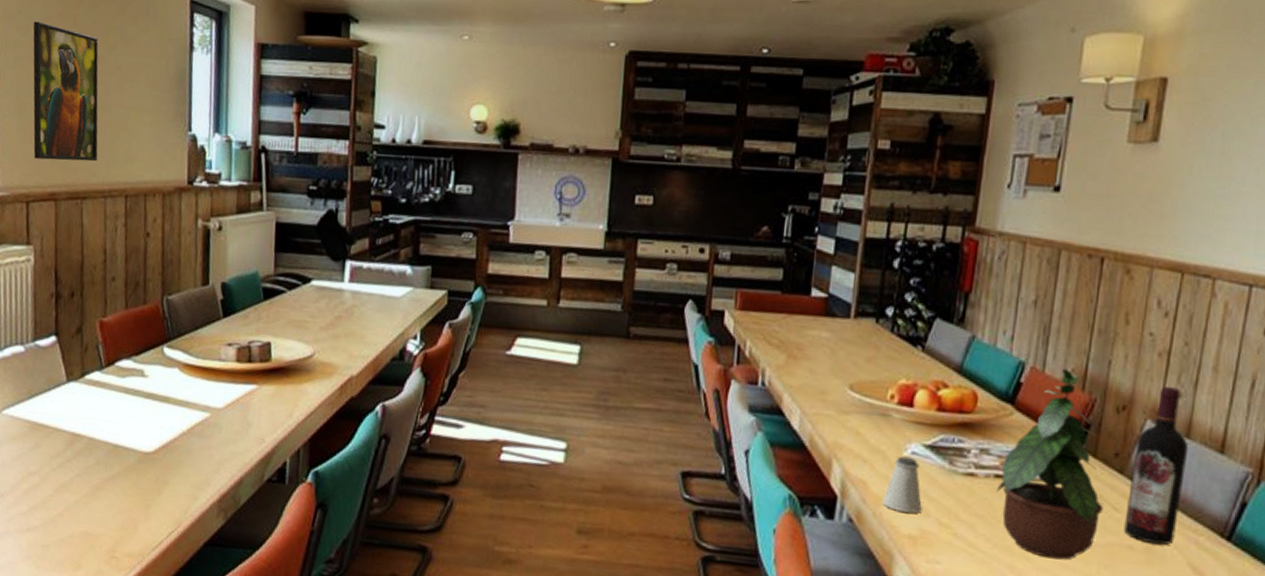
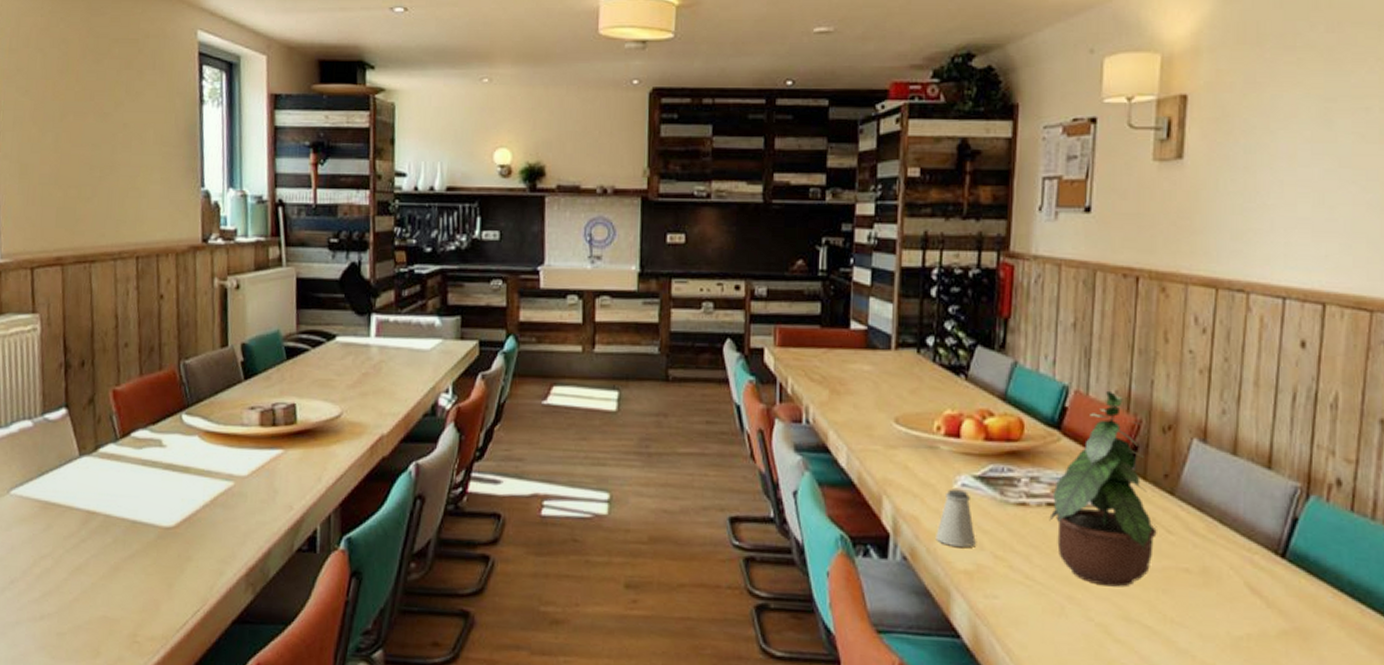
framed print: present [33,21,99,162] -> none [33,80,106,223]
wine bottle: present [1124,387,1189,545] -> none [1179,404,1237,565]

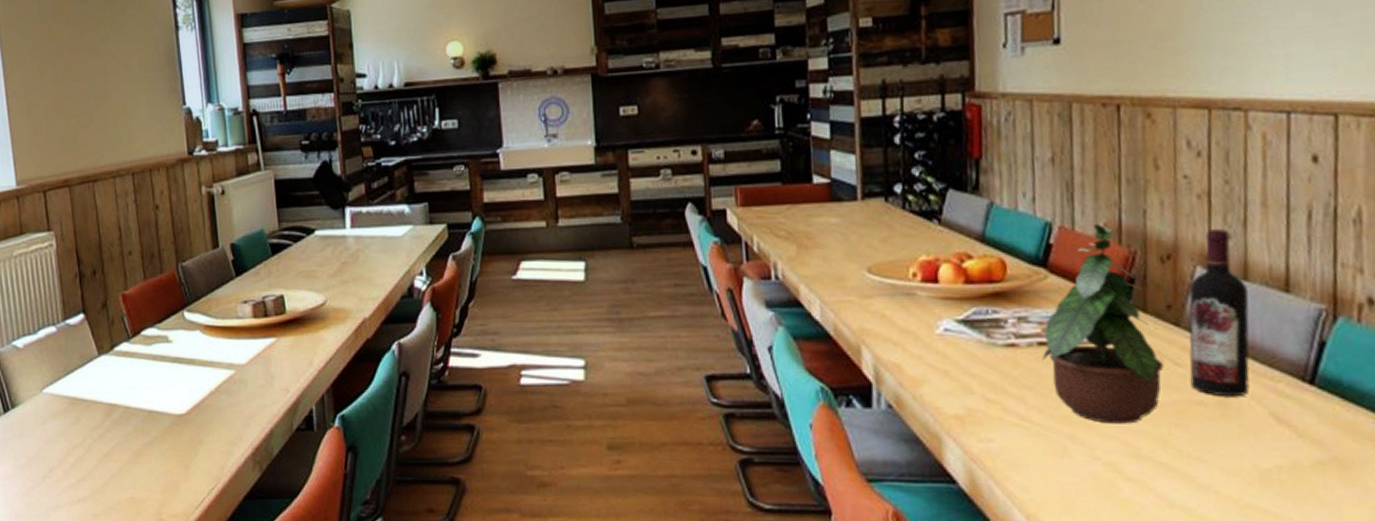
saltshaker: present [936,489,976,547] -> none [920,334,964,392]
wine bottle: none [1179,404,1237,565] -> present [1188,229,1250,396]

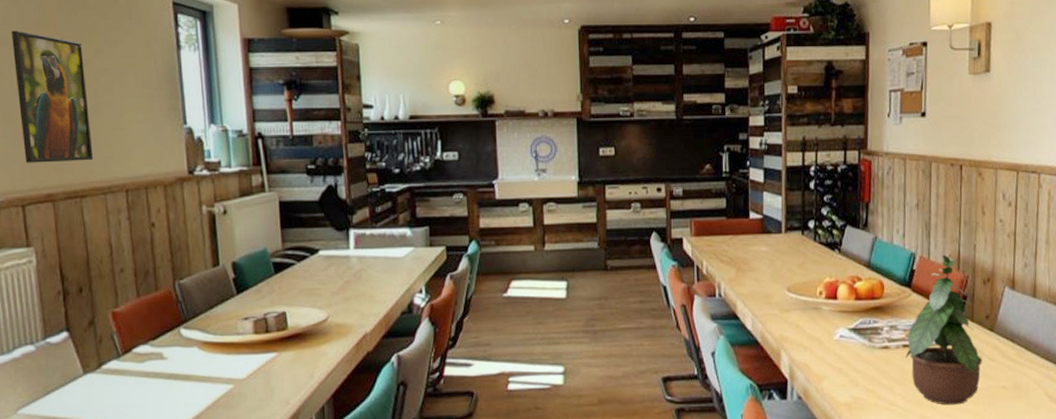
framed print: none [32,24,104,150] -> present [11,30,94,163]
wine bottle: present [1188,229,1250,396] -> none [998,260,1036,382]

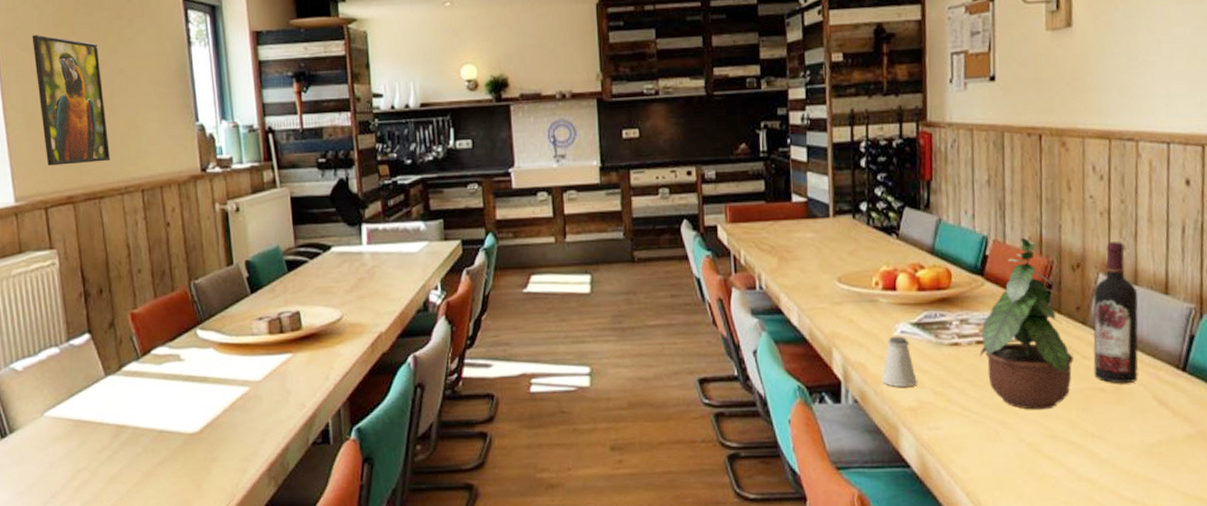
saltshaker: none [822,340,852,385] -> present [881,336,917,387]
wine bottle: none [998,260,1036,382] -> present [1093,242,1139,383]

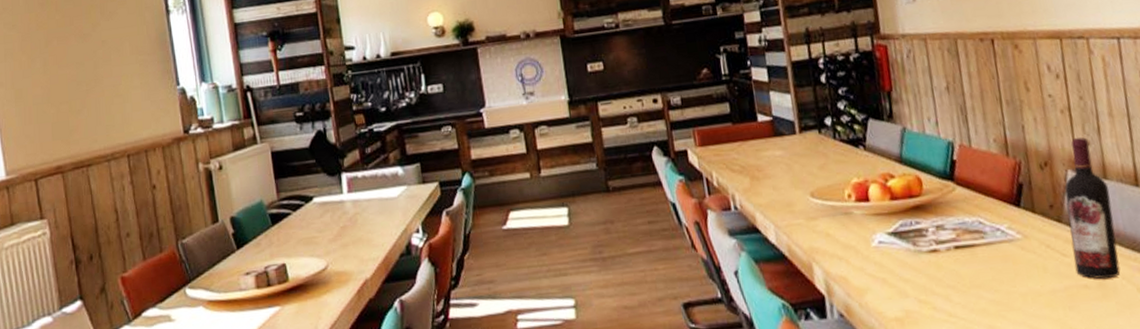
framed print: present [32,35,111,166] -> none [18,14,97,138]
saltshaker: present [881,336,917,387] -> none [864,246,901,298]
potted plant: present [979,237,1074,410] -> none [958,140,1054,312]

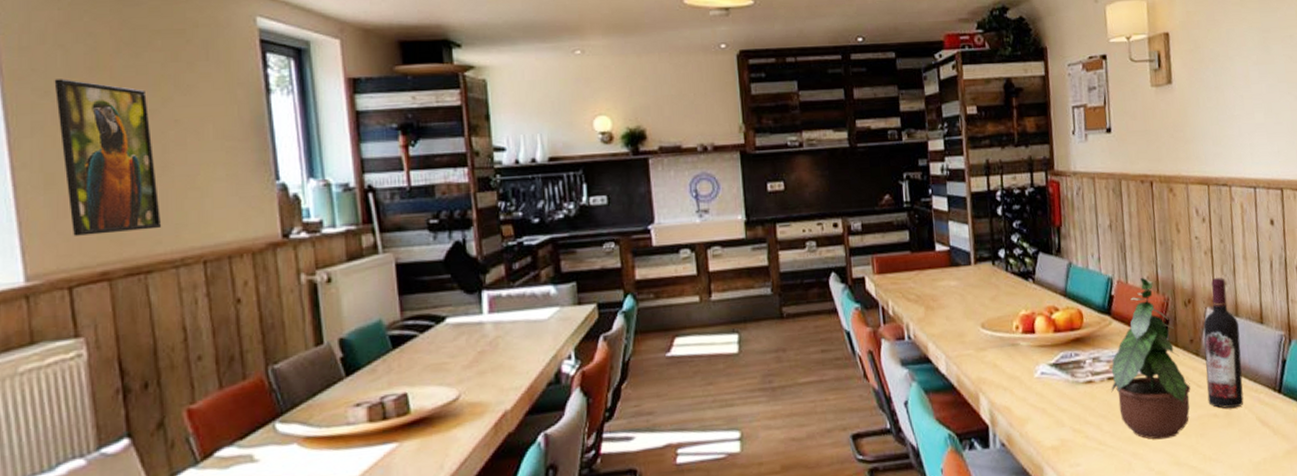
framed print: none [18,14,97,138] -> present [54,79,162,236]
potted plant: none [958,140,1054,312] -> present [1111,277,1191,440]

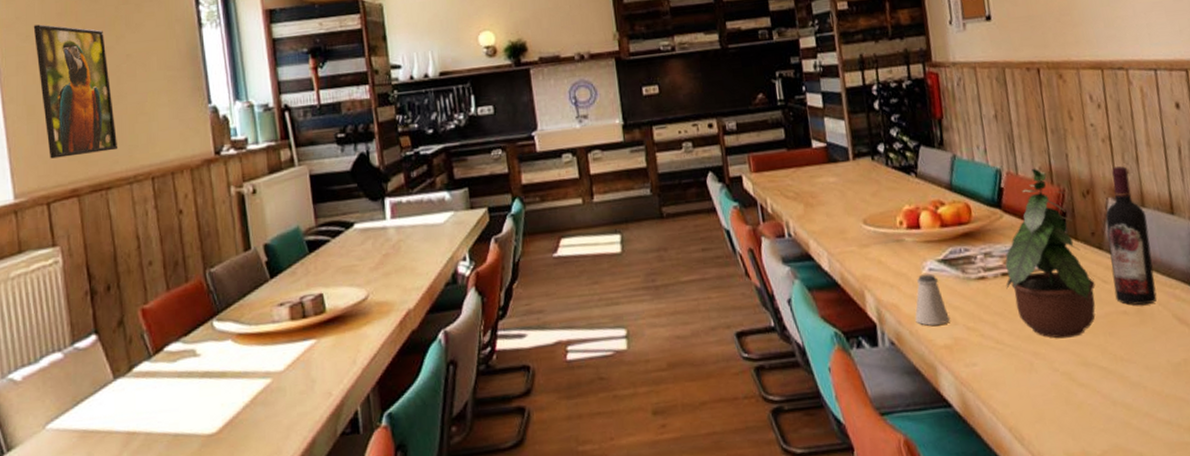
saltshaker: none [1025,377,1058,428] -> present [915,274,950,326]

